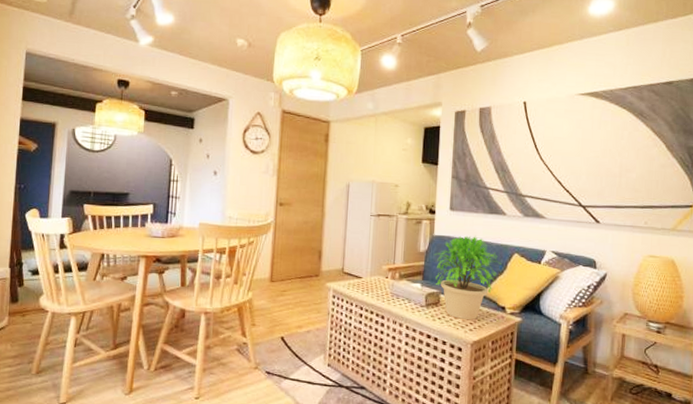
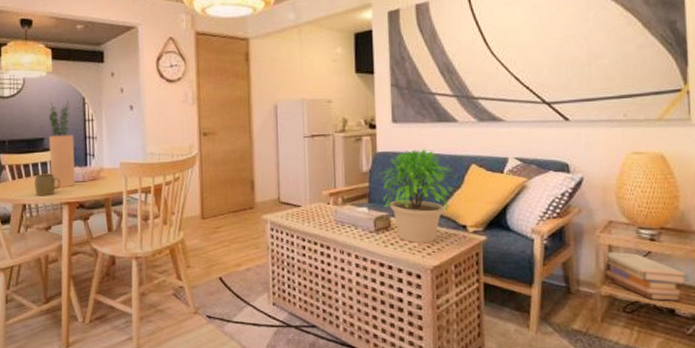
mug: none [115,226,140,247] -> present [34,173,61,195]
vase: none [131,159,158,242] -> present [48,100,75,188]
books: none [613,339,683,386] -> present [598,251,686,301]

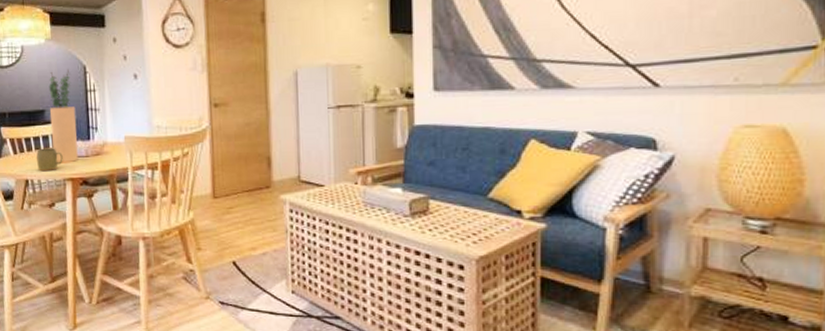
potted plant: present [379,149,458,244] -> none [416,121,513,230]
books: present [598,251,686,301] -> none [690,244,807,306]

